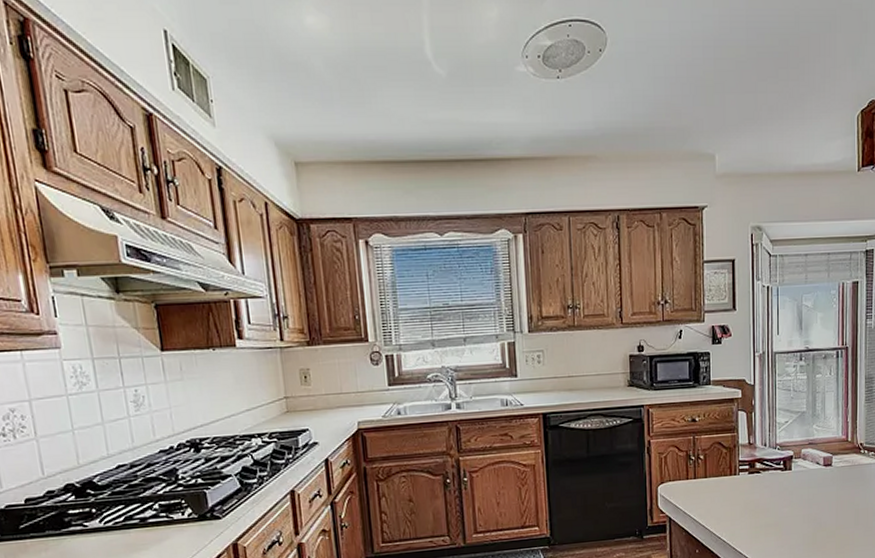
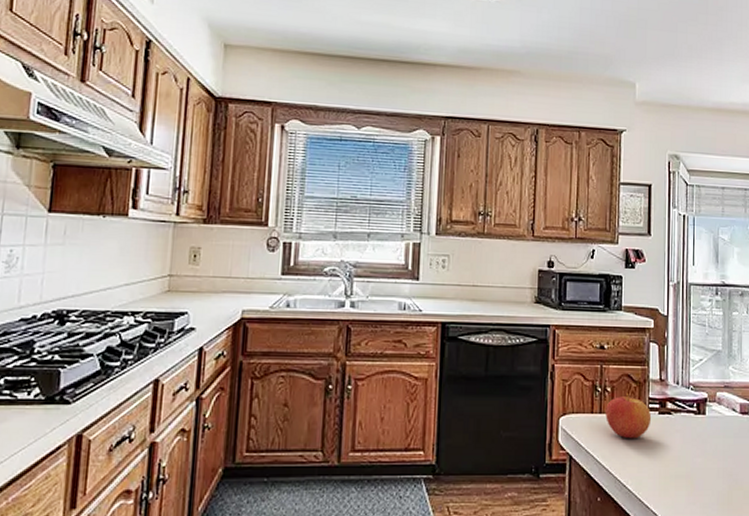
apple: none [700,458,742,498] -> present [605,392,652,439]

